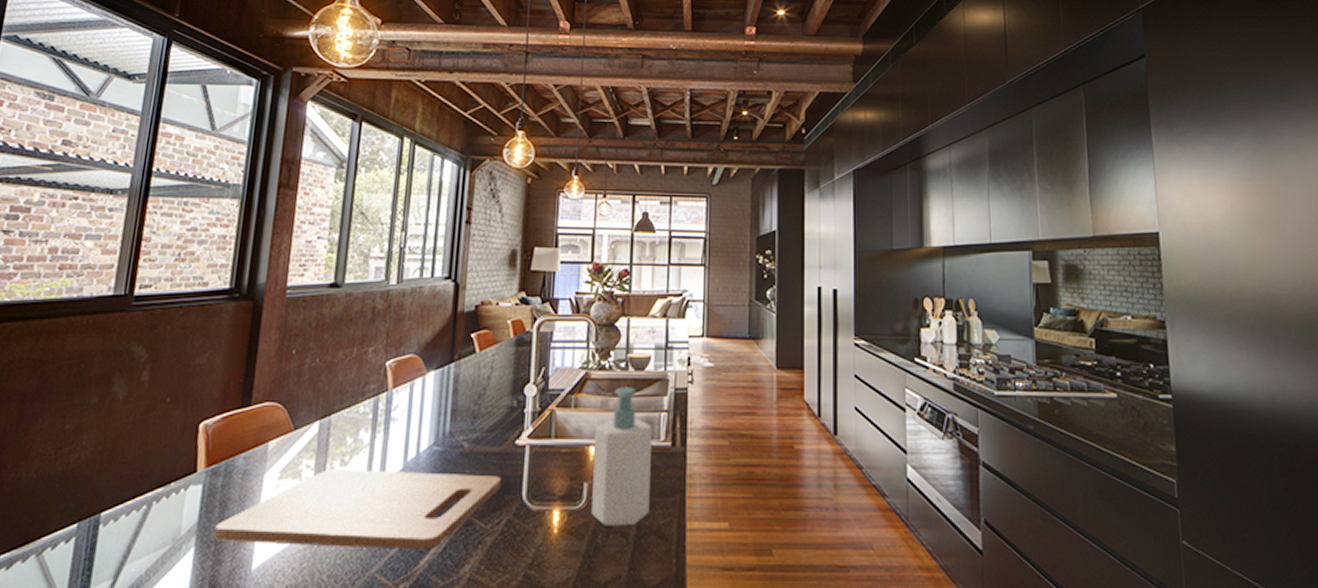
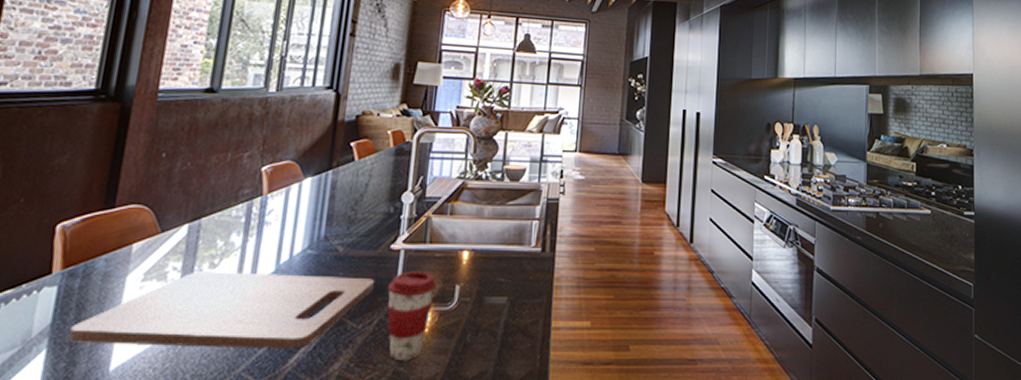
coffee cup: none [514,468,564,562] -> present [387,271,437,360]
soap bottle: present [592,387,652,526] -> none [462,196,524,326]

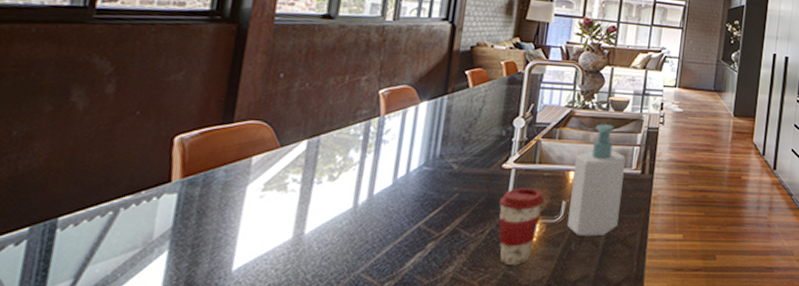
cutting board: present [69,271,375,349] -> none [191,183,488,254]
soap bottle: none [462,196,524,326] -> present [567,124,626,236]

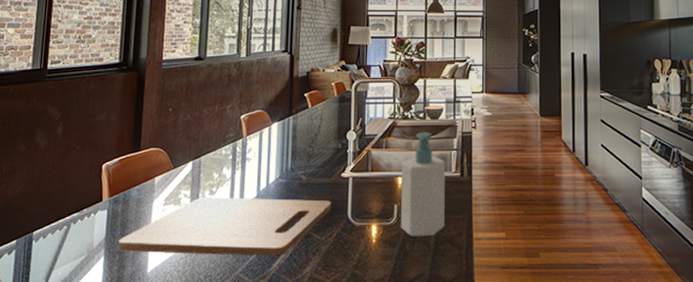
cutting board: none [191,183,488,254] -> present [118,197,332,256]
coffee cup: present [498,188,545,265] -> none [341,194,379,264]

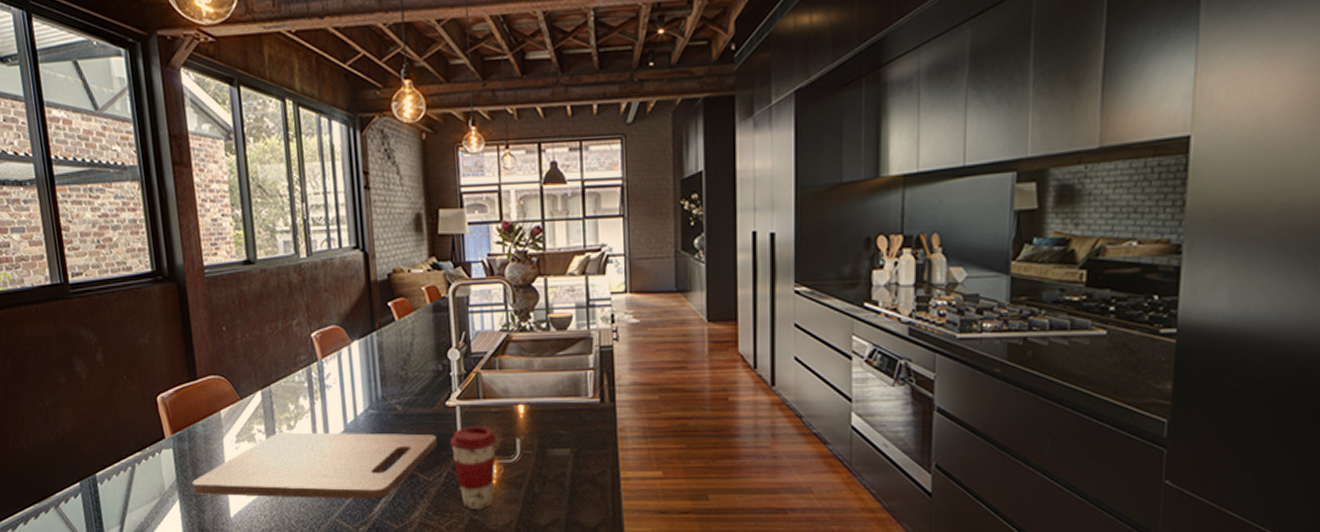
coffee cup: none [341,194,379,264] -> present [449,426,497,509]
soap bottle: present [401,132,445,237] -> none [522,347,583,477]

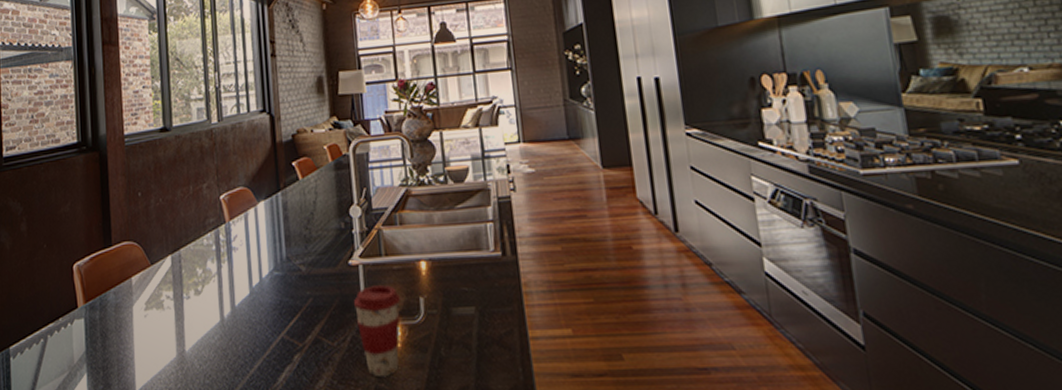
cutting board: present [192,432,438,499] -> none [101,295,341,369]

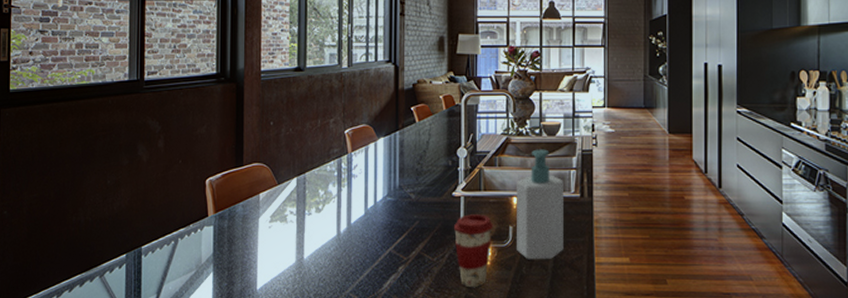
soap bottle: none [423,200,488,338] -> present [517,149,564,260]

